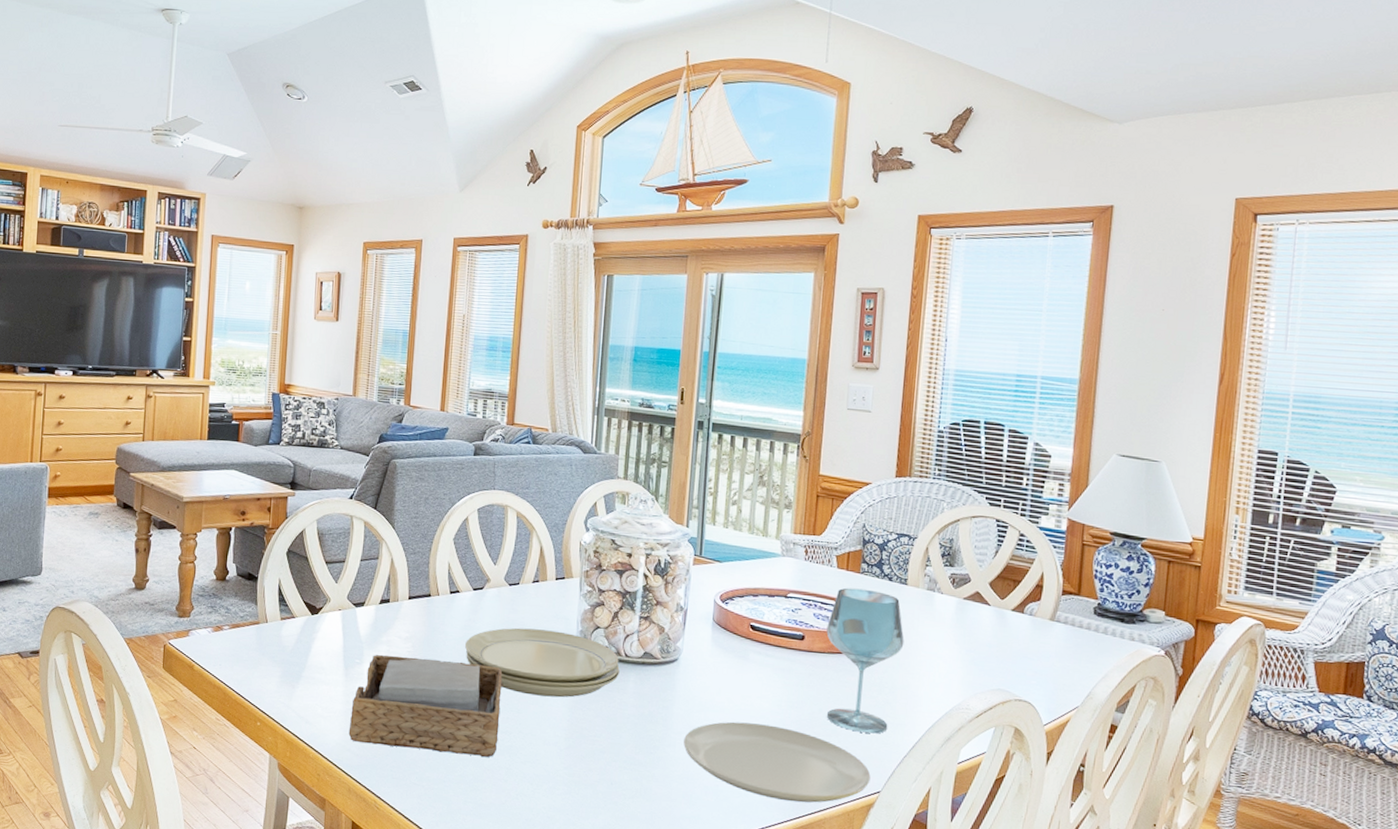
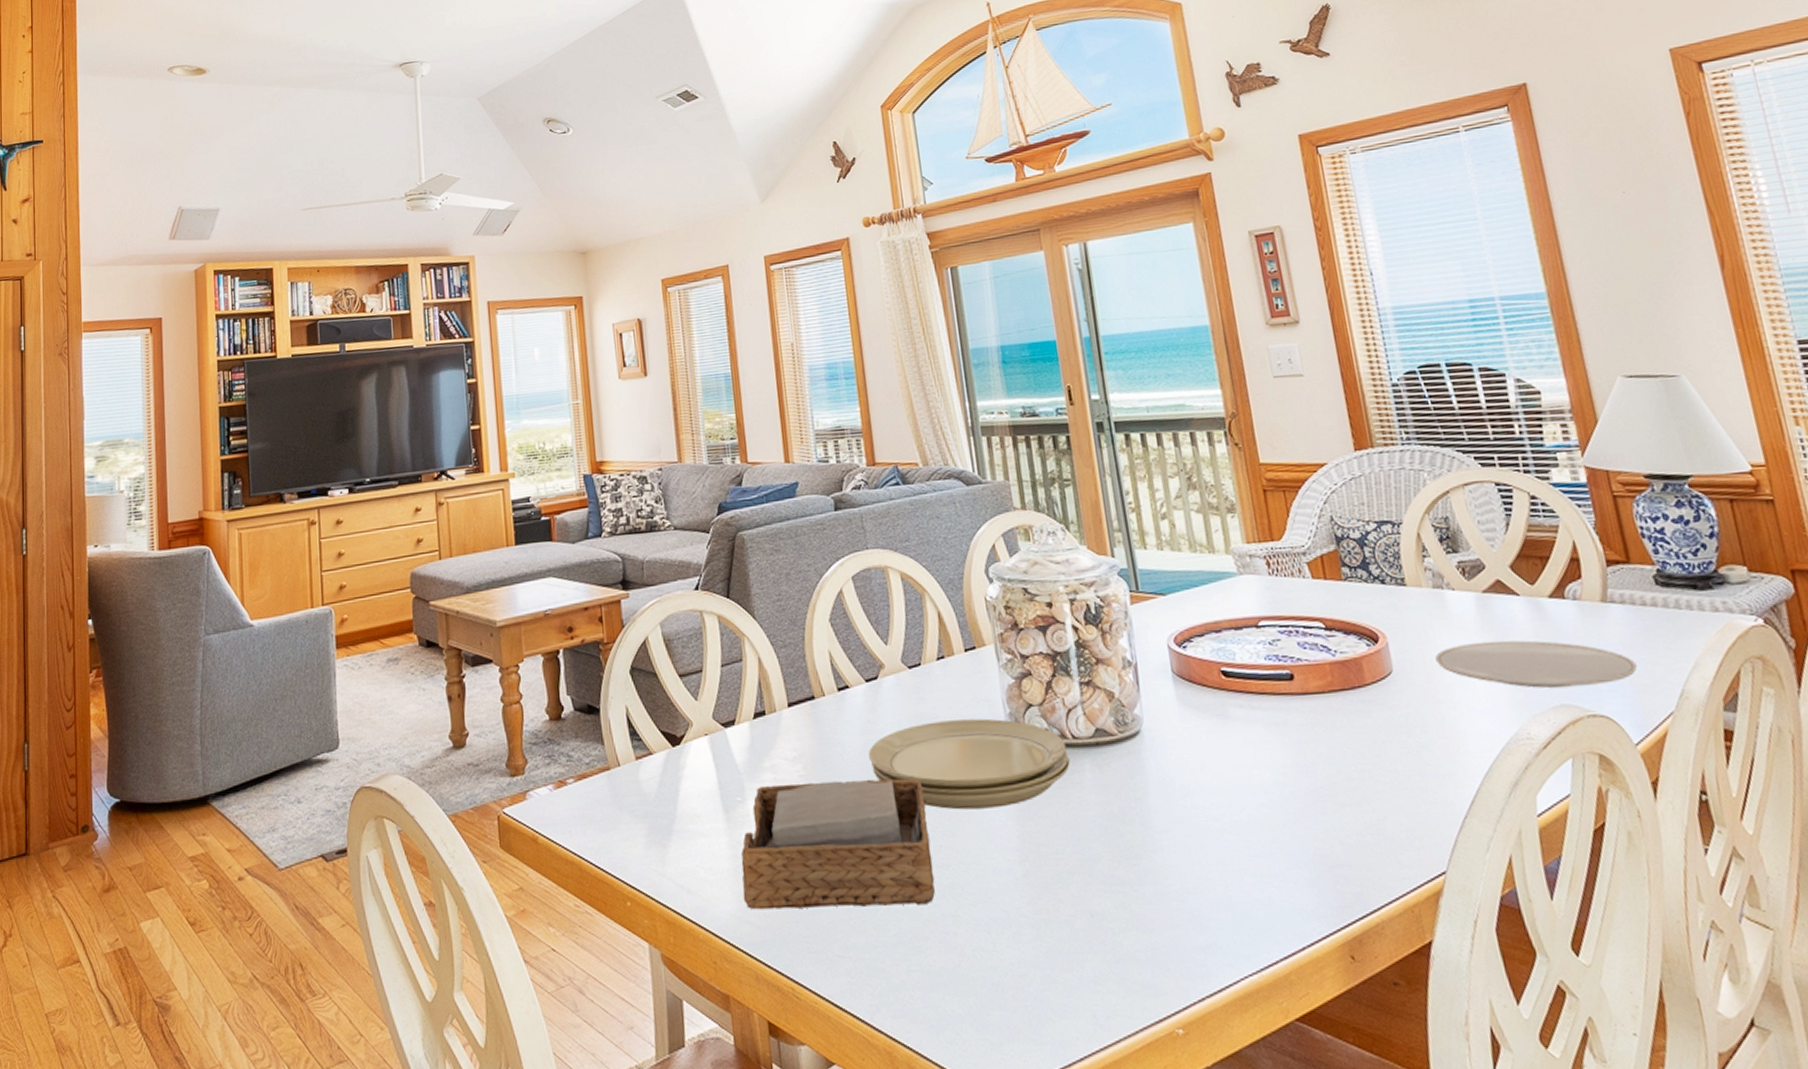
plate: present [683,721,871,803] -> none [1172,801,1429,905]
wine glass: present [826,587,905,734] -> none [1318,599,1433,794]
plate: none [915,634,1062,679] -> present [1435,640,1637,688]

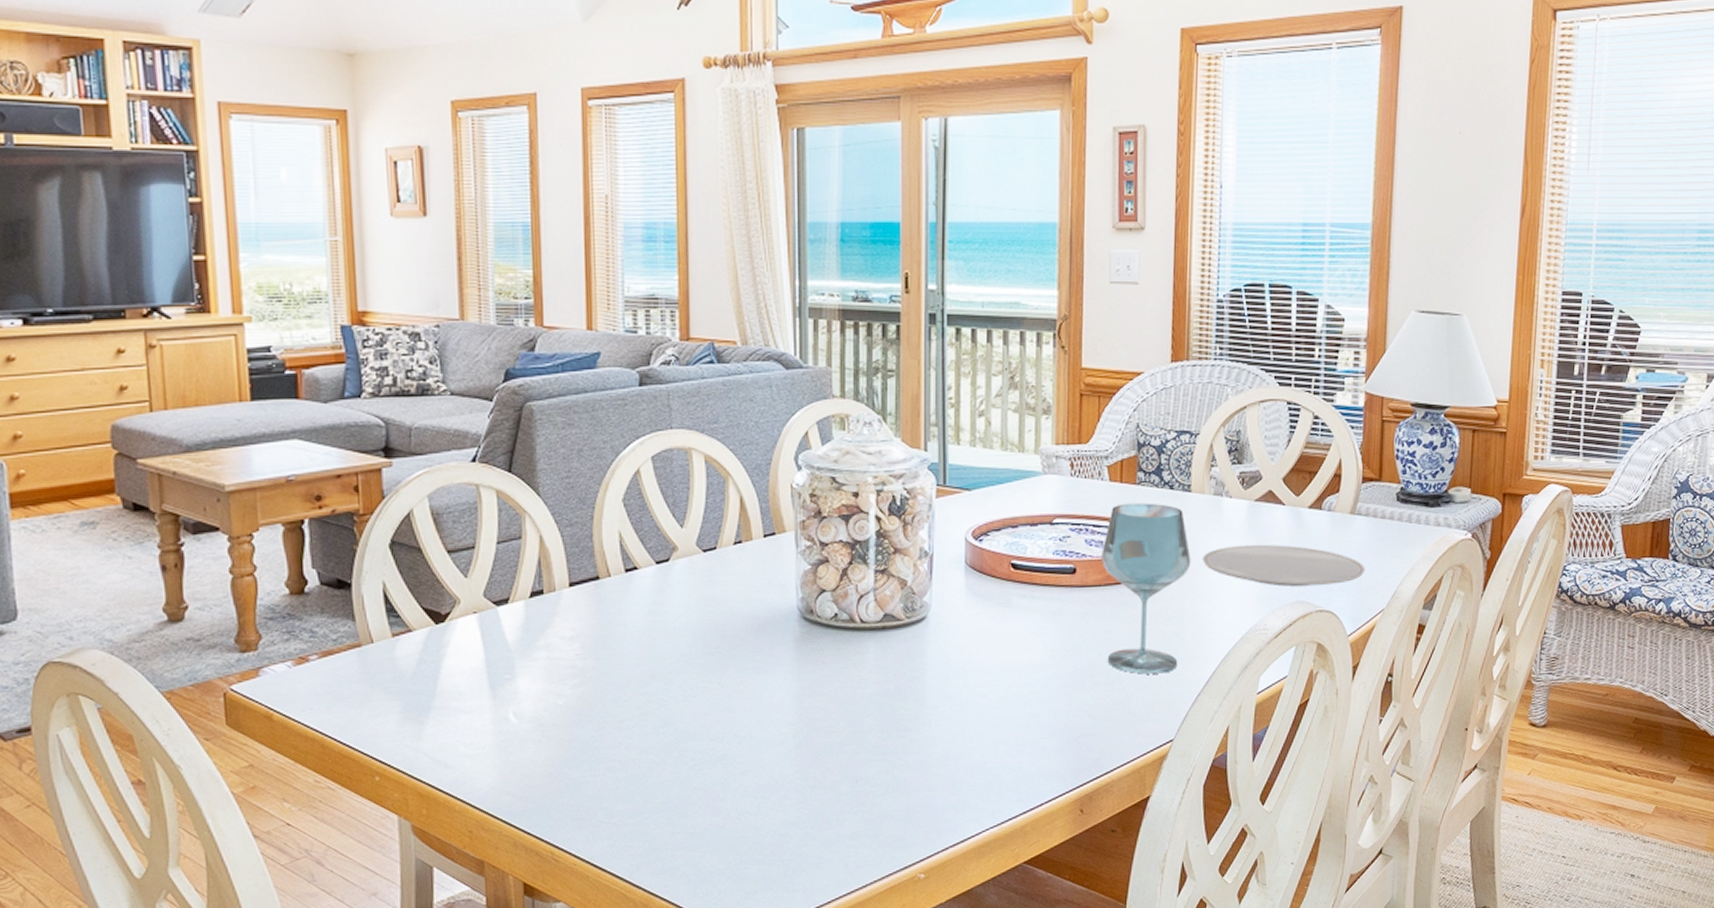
napkin holder: present [741,778,935,910] -> none [505,658,708,782]
plate: present [869,718,1070,810] -> none [652,602,855,688]
wine glass: none [1318,599,1433,794] -> present [1101,503,1191,674]

